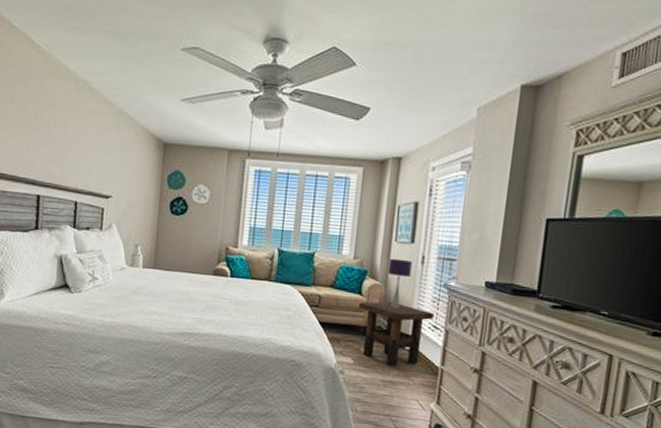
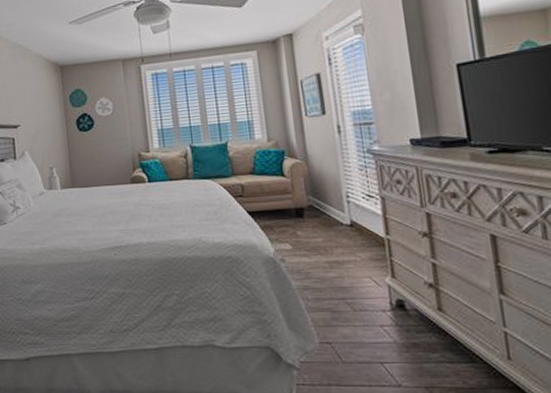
side table: present [358,301,435,367] -> none [283,178,366,246]
table lamp: present [387,258,412,309] -> none [304,132,330,184]

